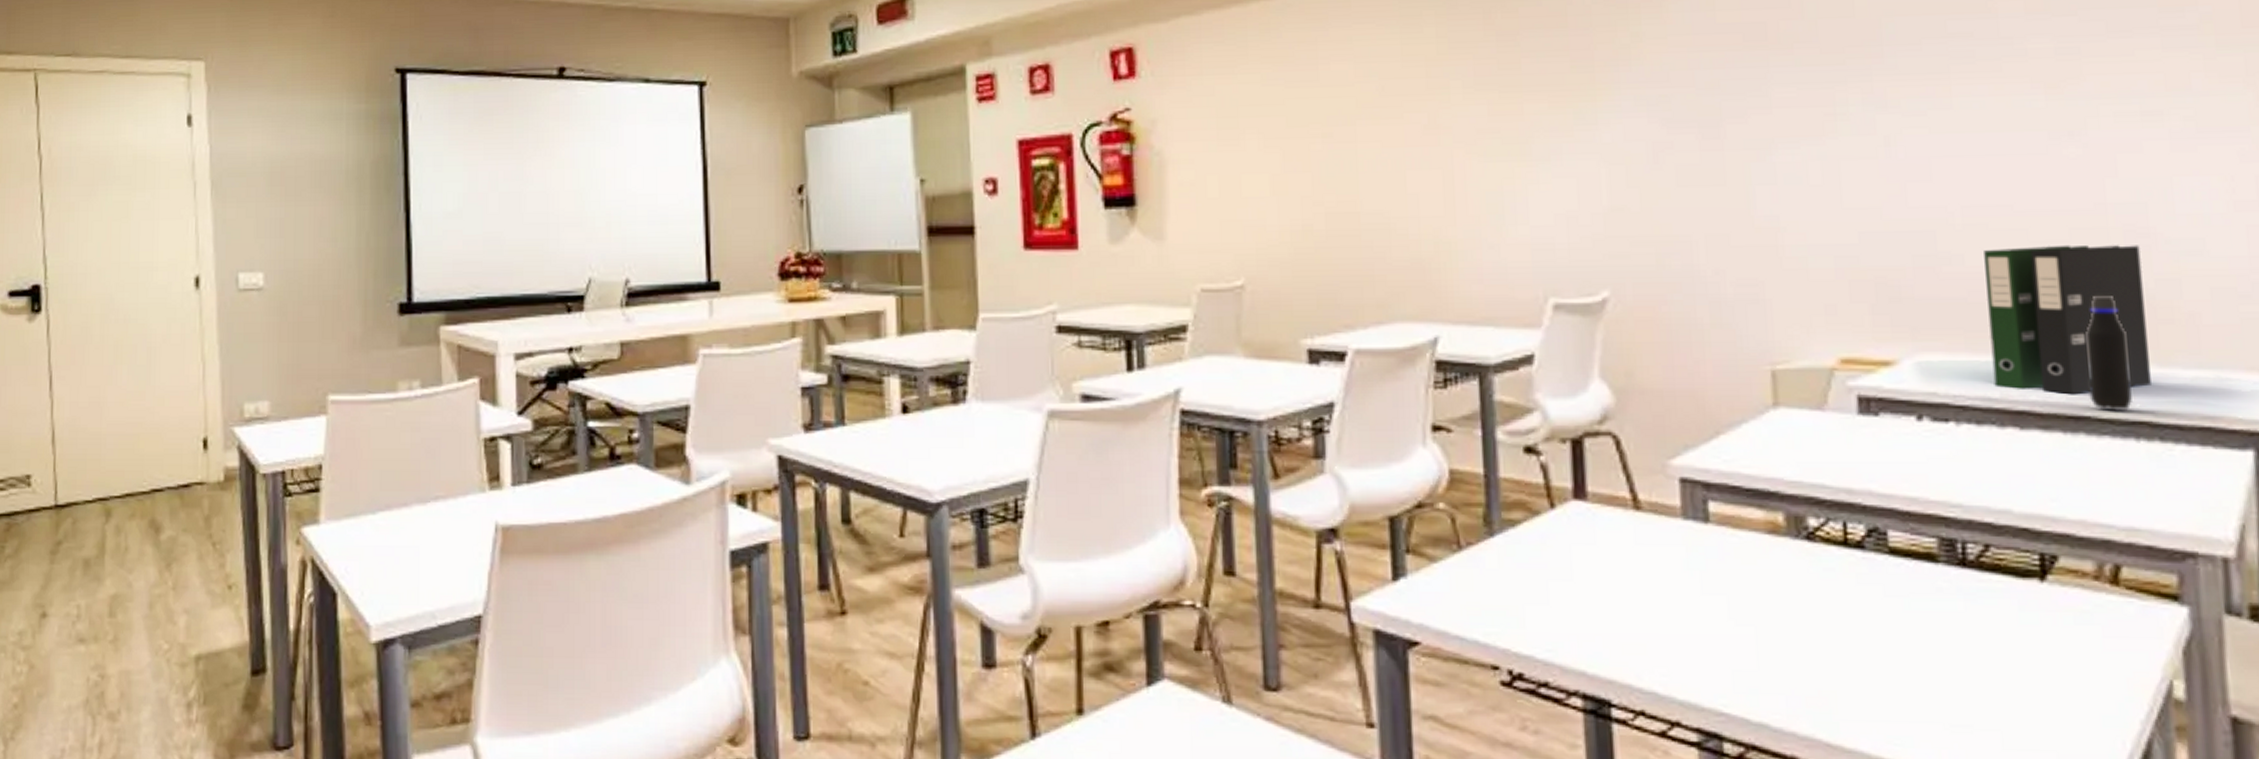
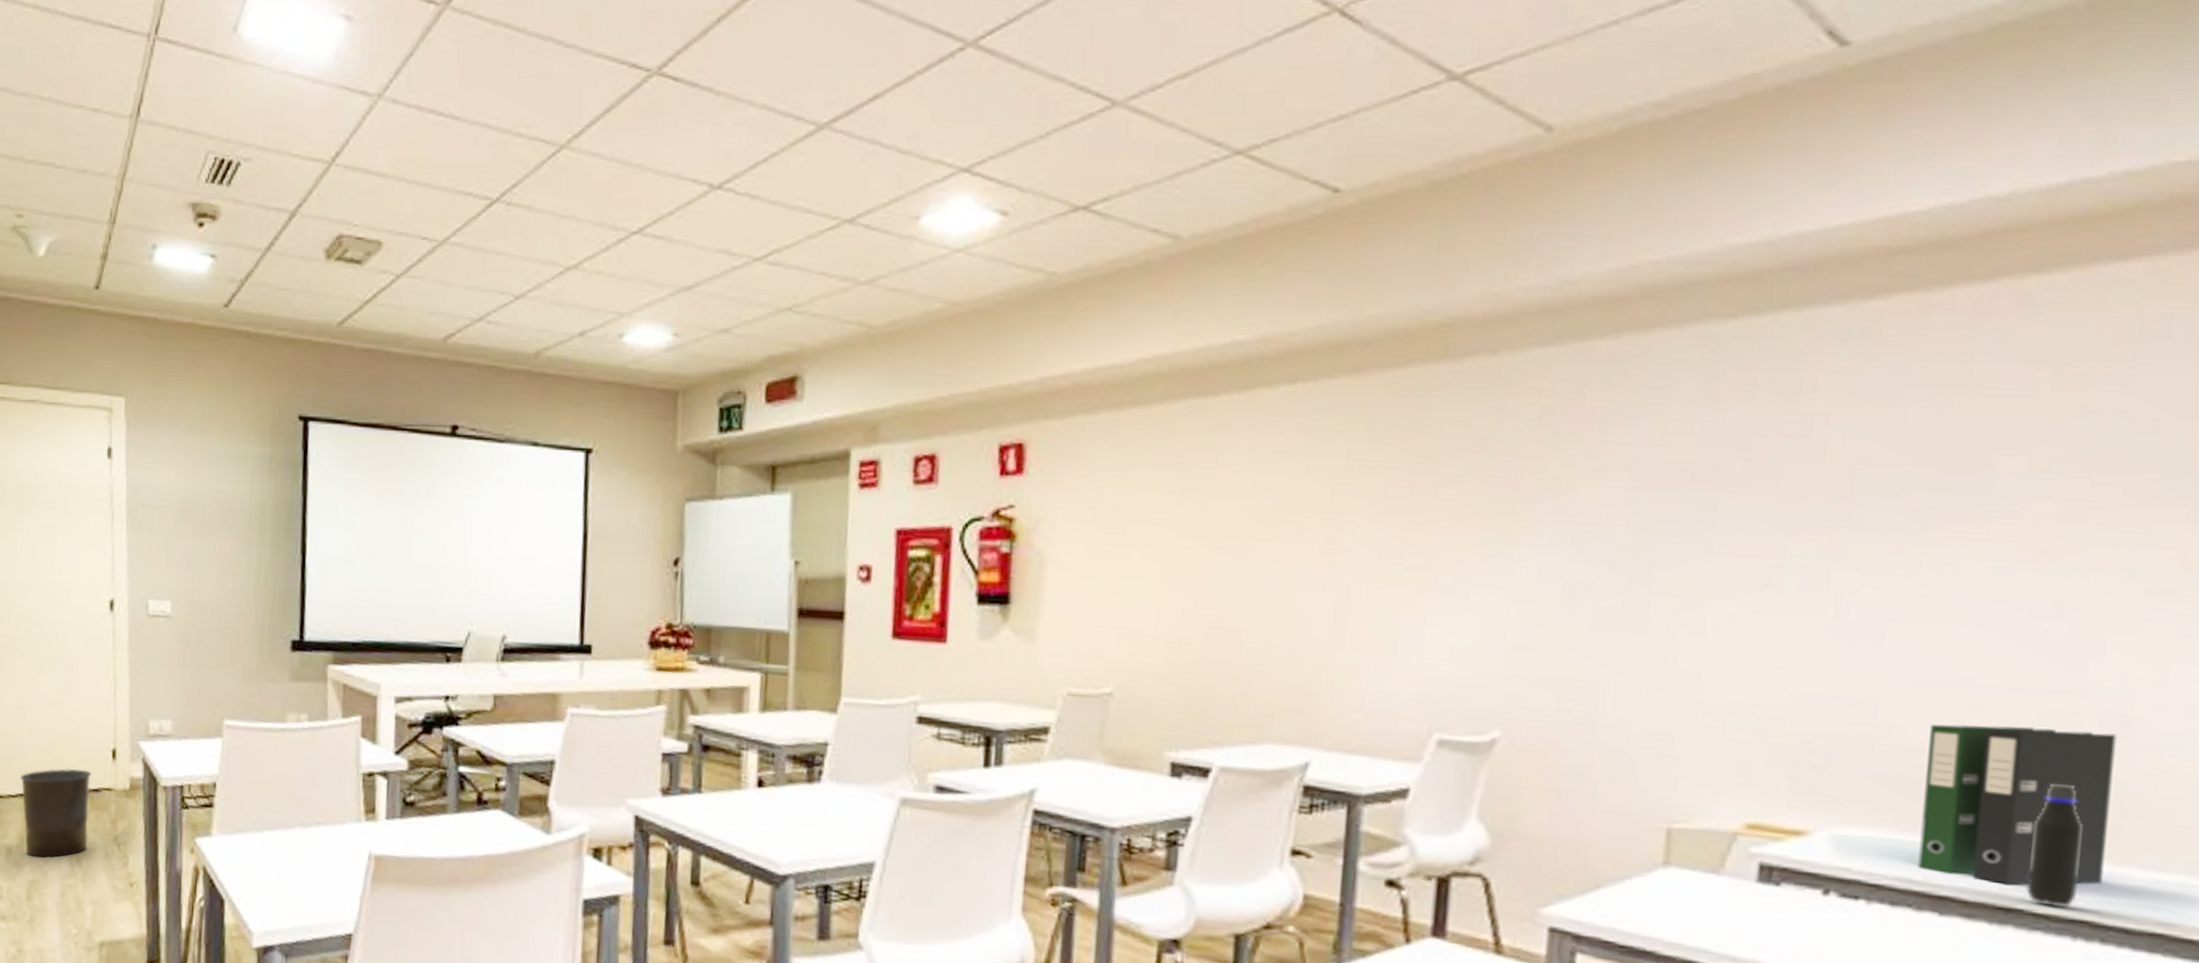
waste bin: none [97,464,180,568] -> present [19,768,92,858]

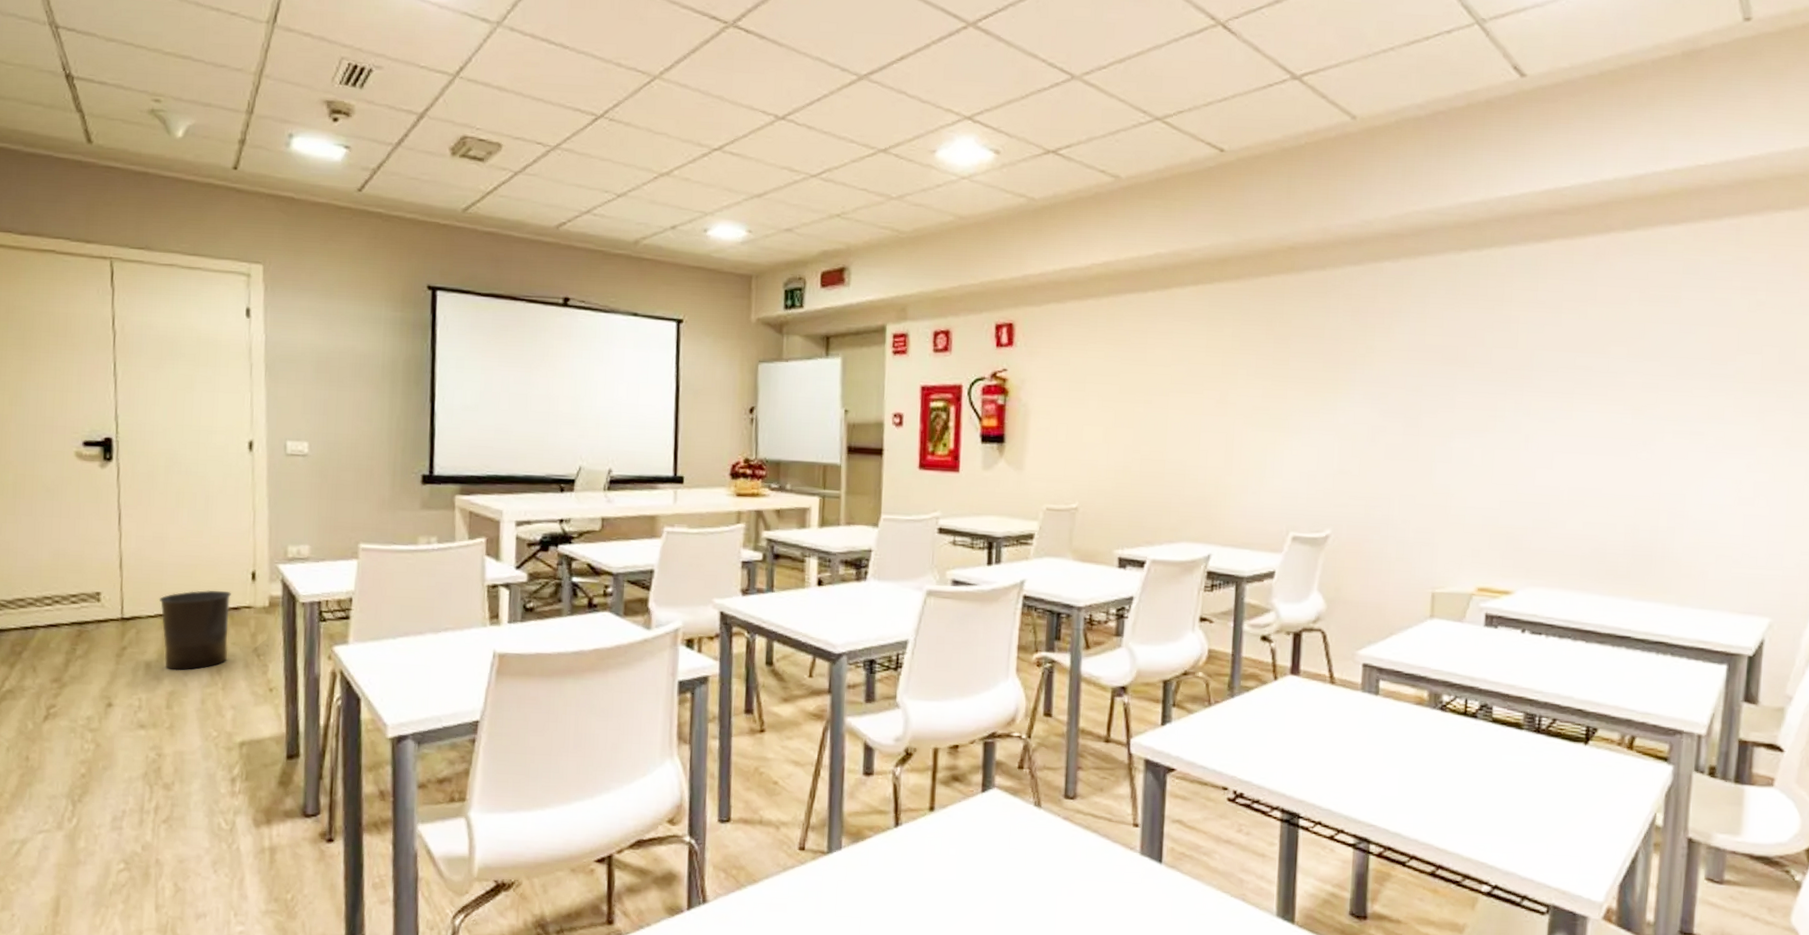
binder: present [1917,724,2117,886] -> none [1573,519,1677,622]
water bottle: present [2026,782,2083,907] -> none [1631,555,1661,634]

